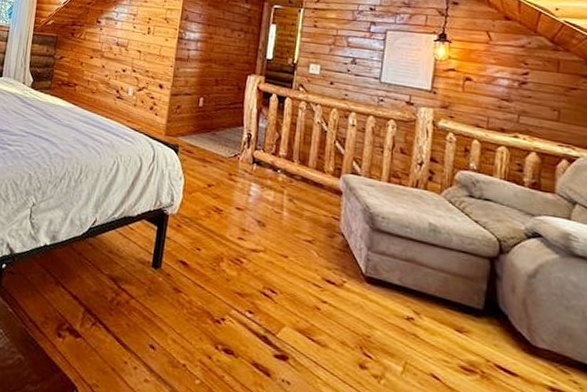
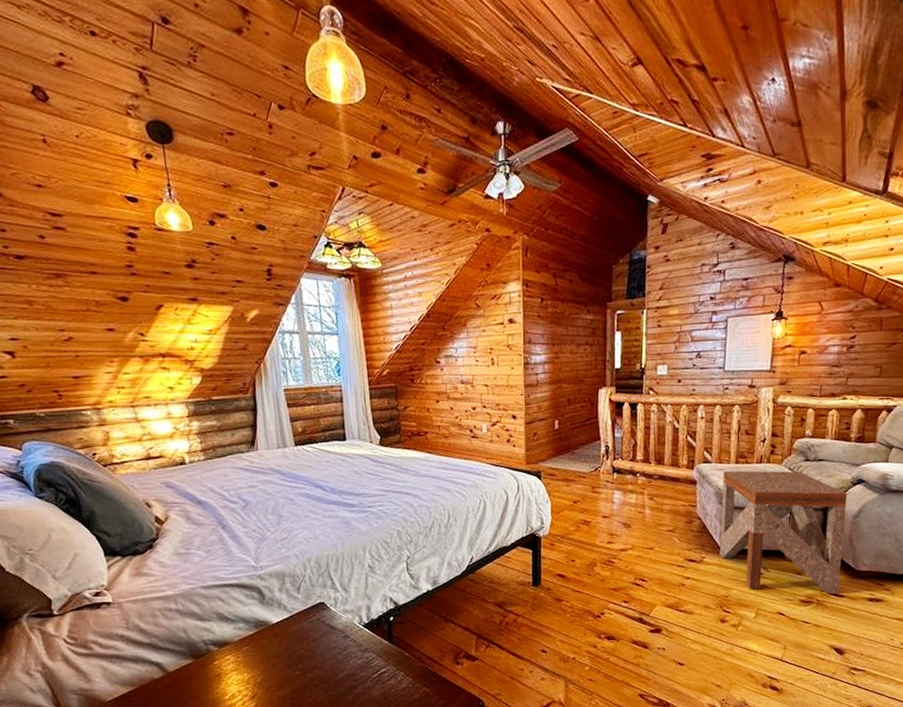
side table: none [363,187,520,370] -> present [719,470,847,594]

